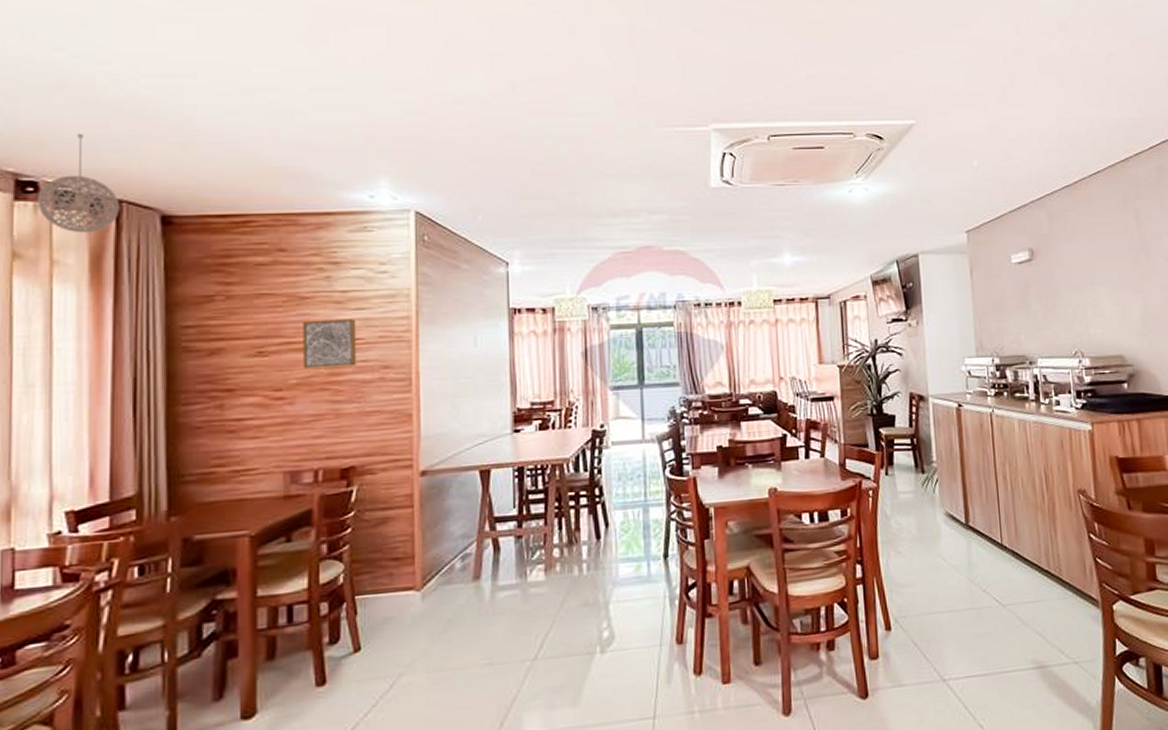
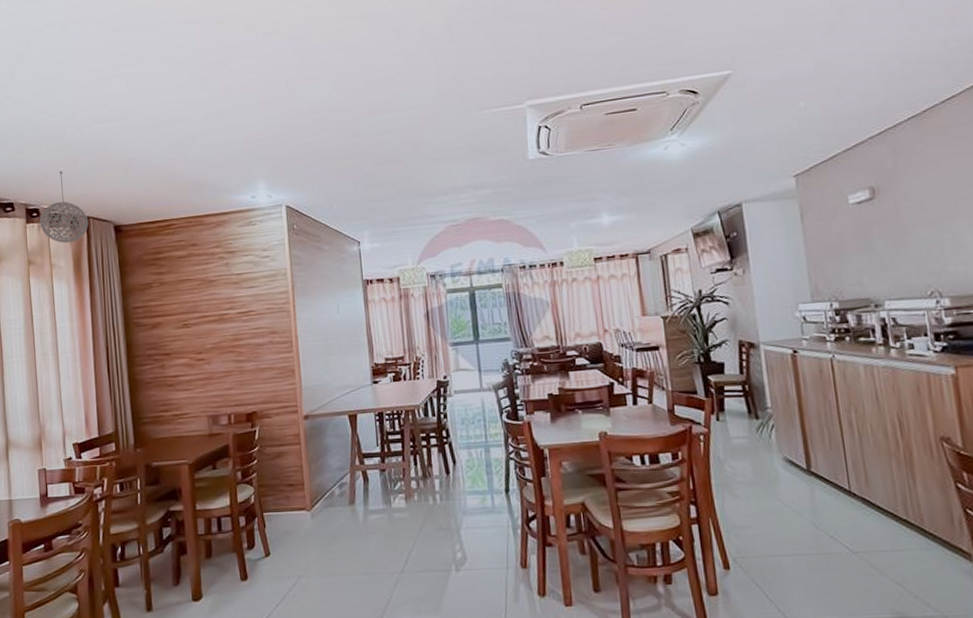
wall art: present [303,318,357,369] -> none [212,295,252,336]

